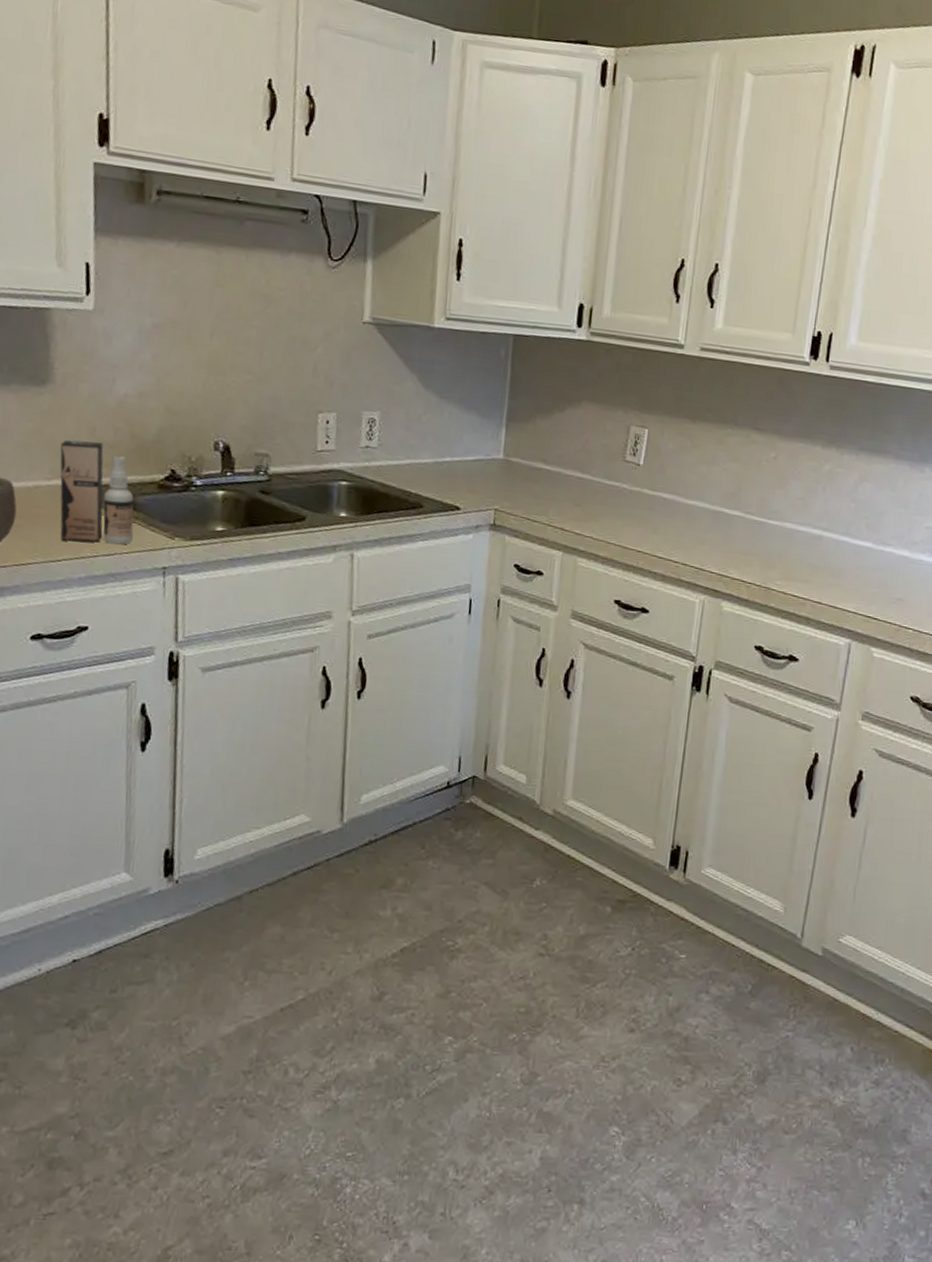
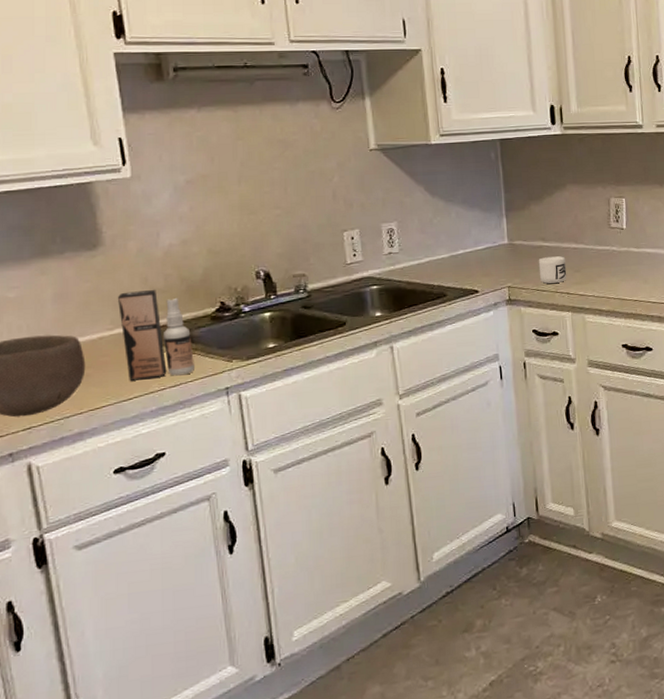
mug: none [532,482,567,515] -> present [538,256,567,284]

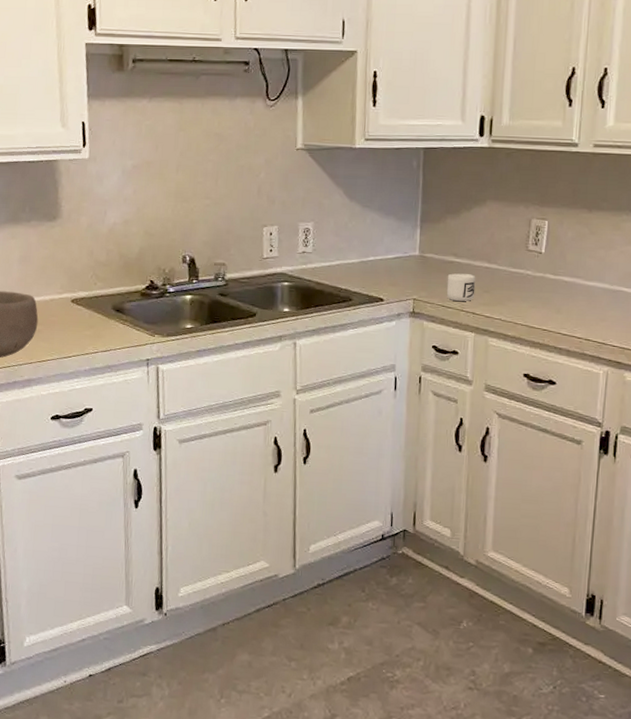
spray bottle: present [117,289,194,381] -> none [67,261,124,343]

